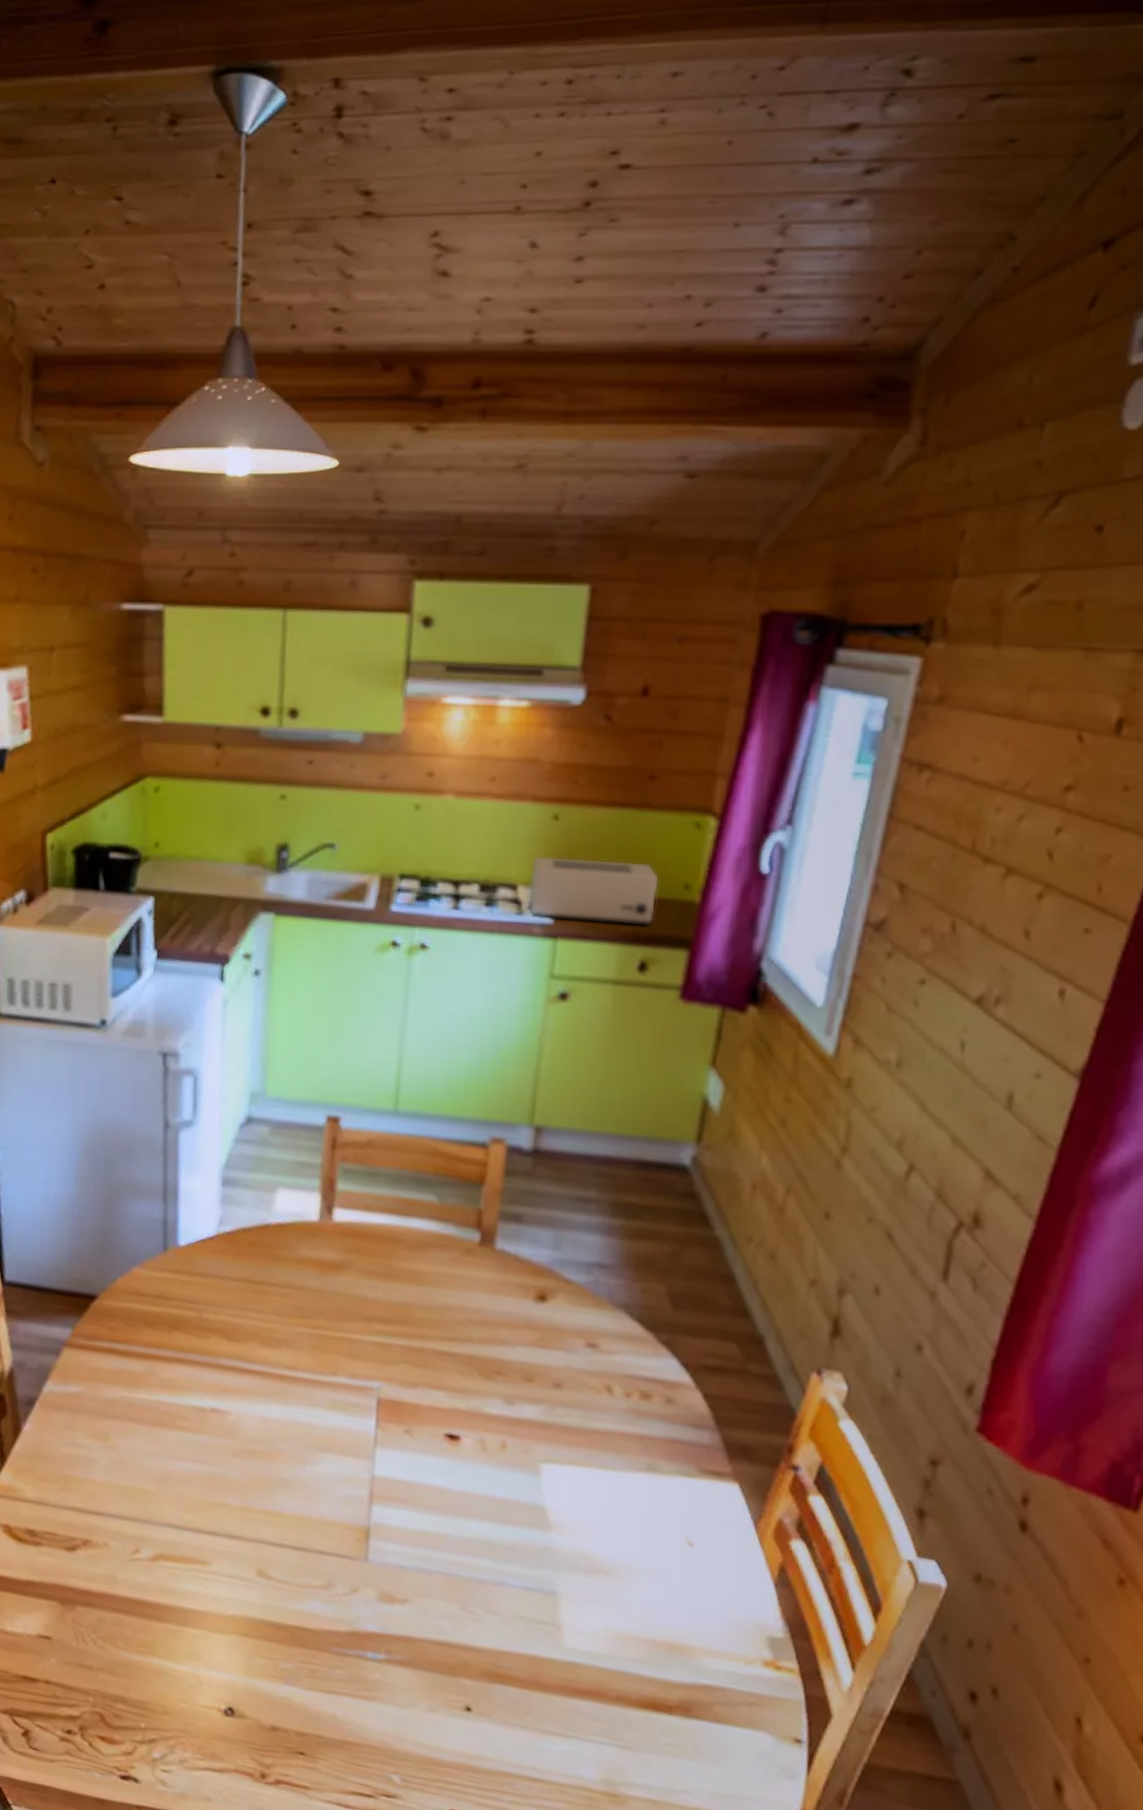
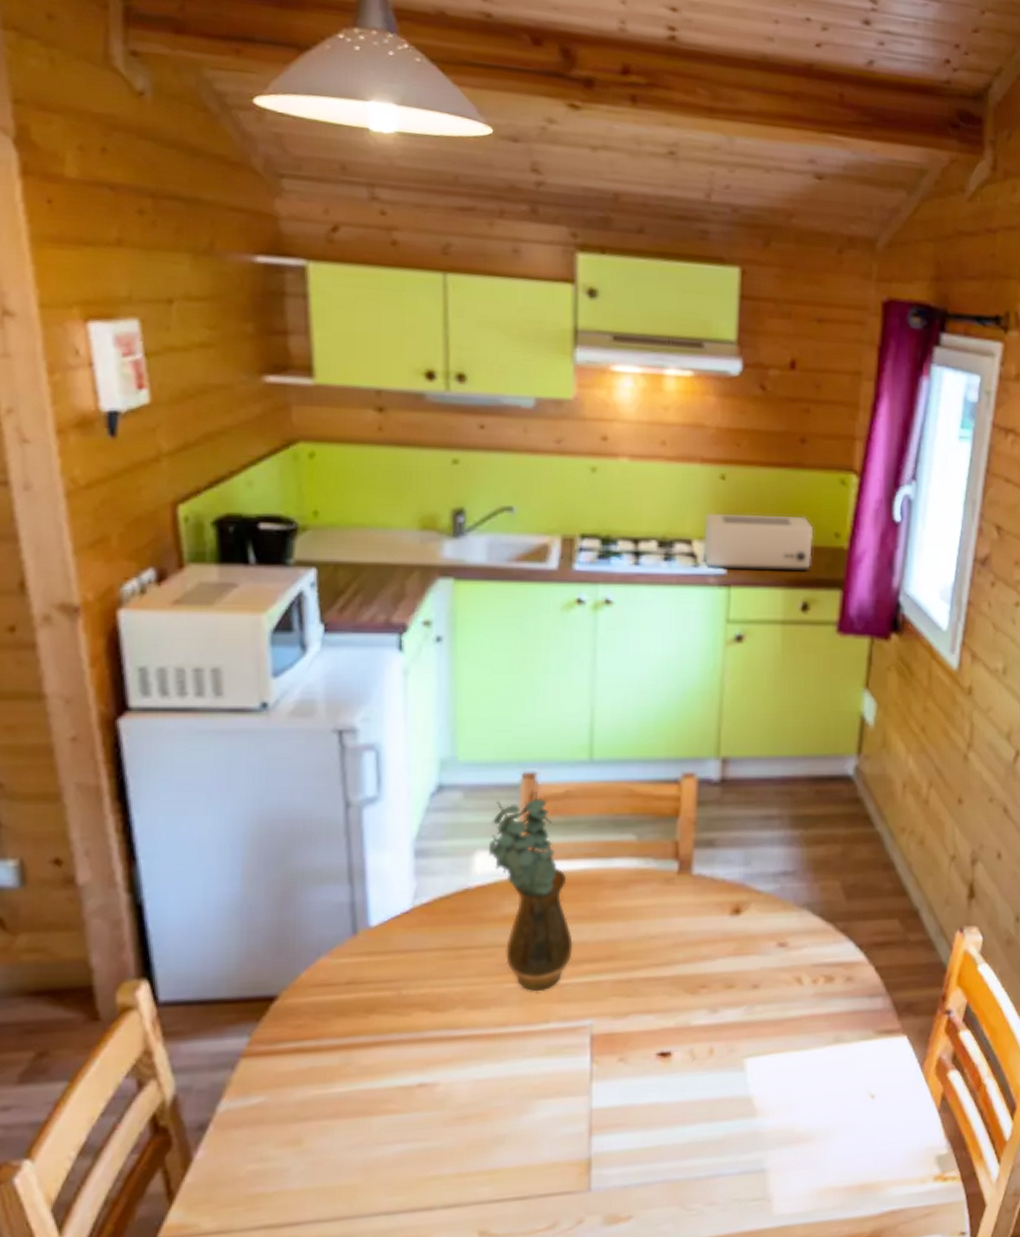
vase: none [290,1136,366,1342] -> present [489,792,573,992]

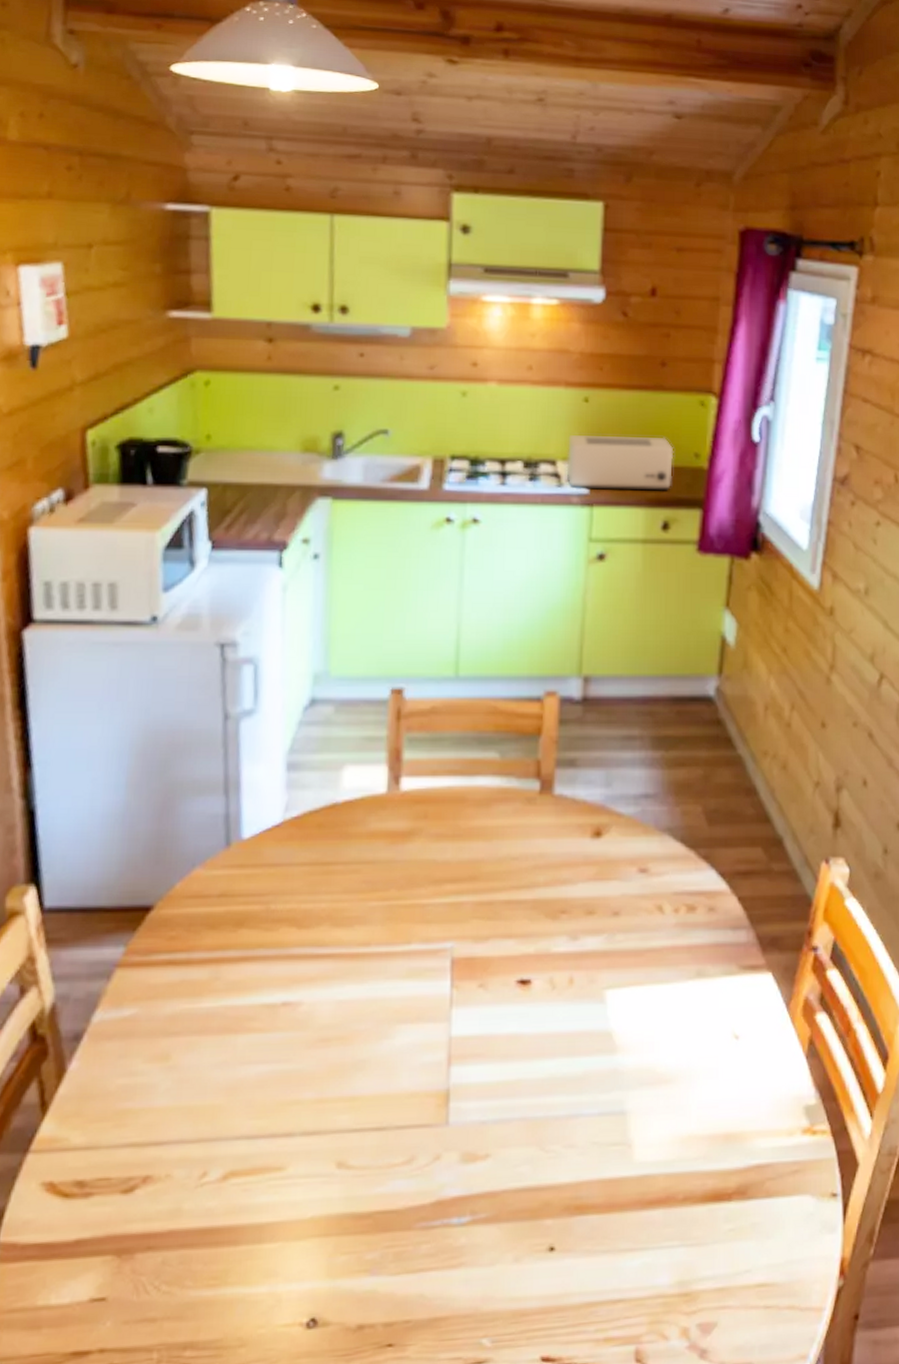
vase: present [489,792,573,992] -> none [357,707,436,911]

